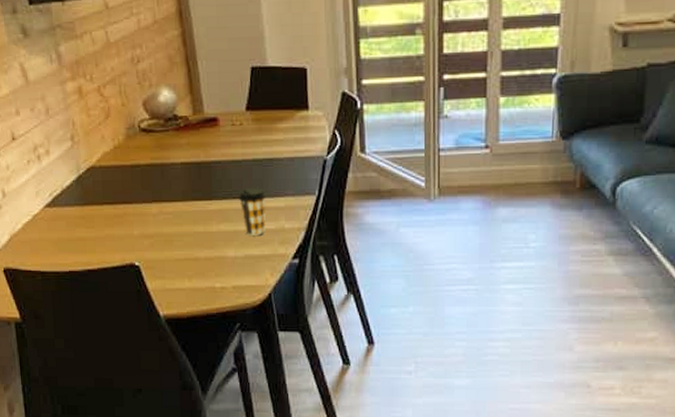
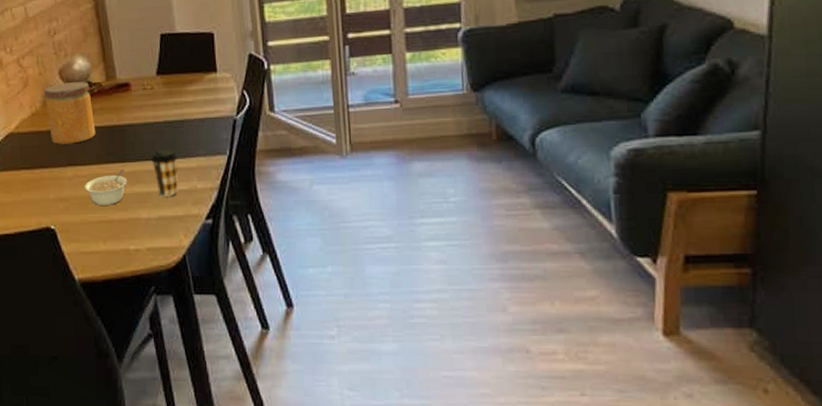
jar: none [127,115,182,180] -> present [44,82,96,145]
legume: none [169,207,214,243] -> present [84,169,128,205]

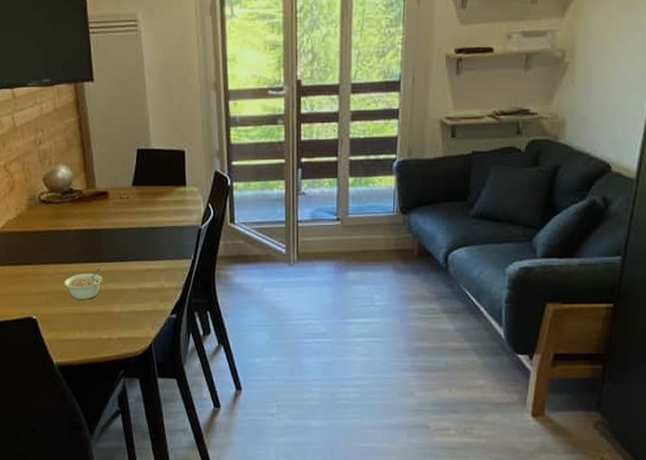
jar: present [44,82,96,145] -> none [29,189,76,244]
coffee cup: present [150,149,178,196] -> none [124,252,149,293]

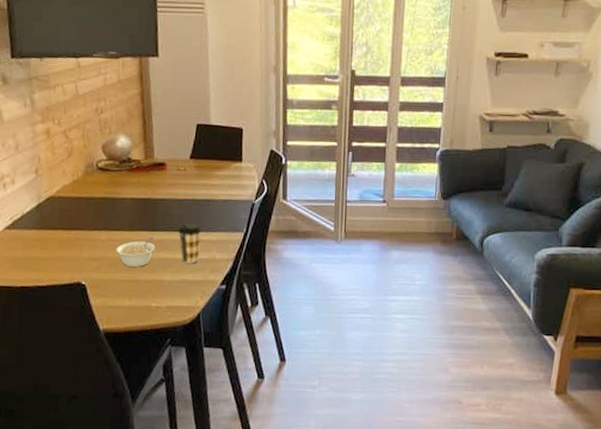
coffee cup: none [124,252,149,293] -> present [177,223,202,263]

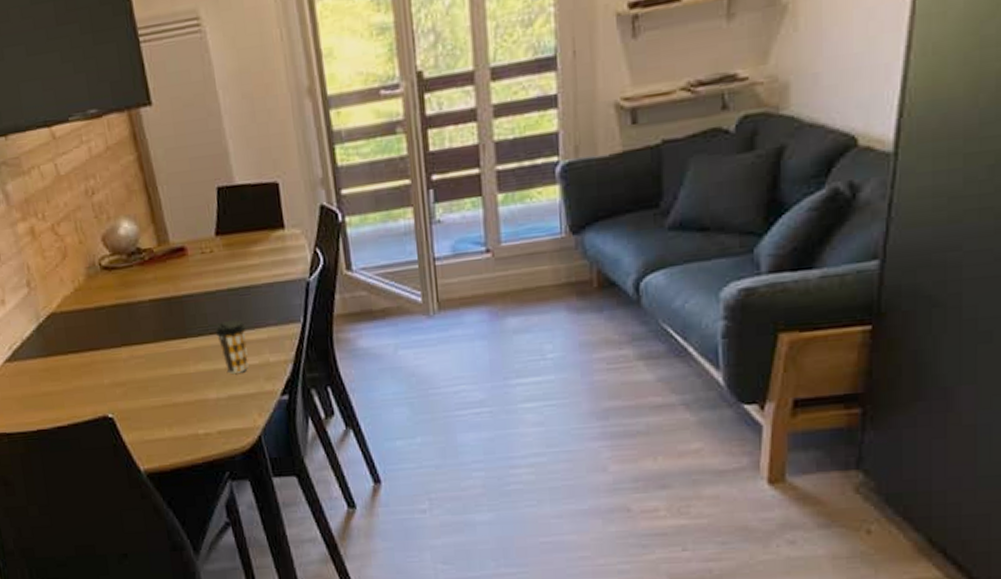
legume: present [116,237,156,267] -> none [142,346,191,388]

